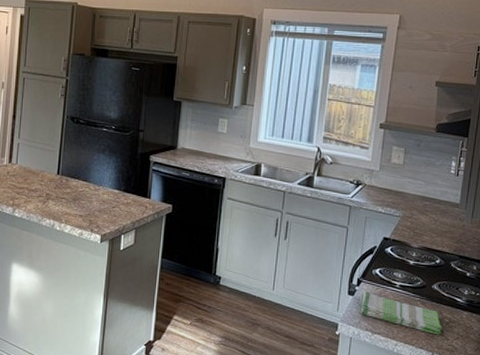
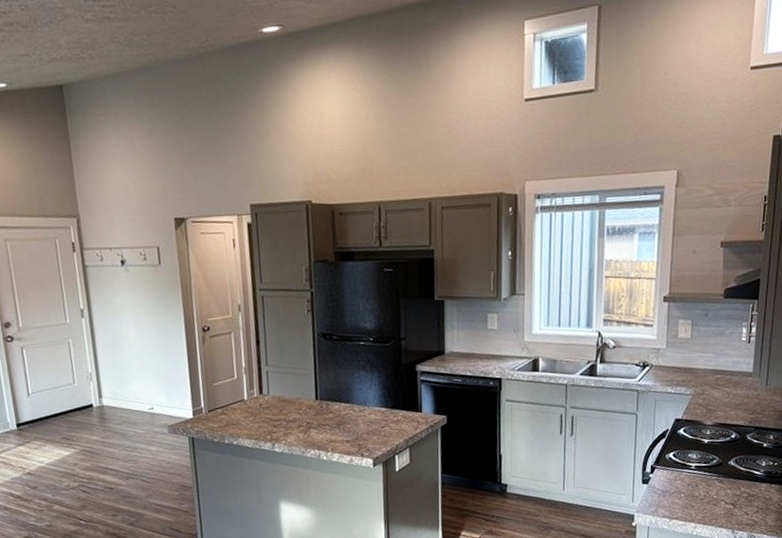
dish towel: present [359,291,442,335] -> none [654,477,741,511]

